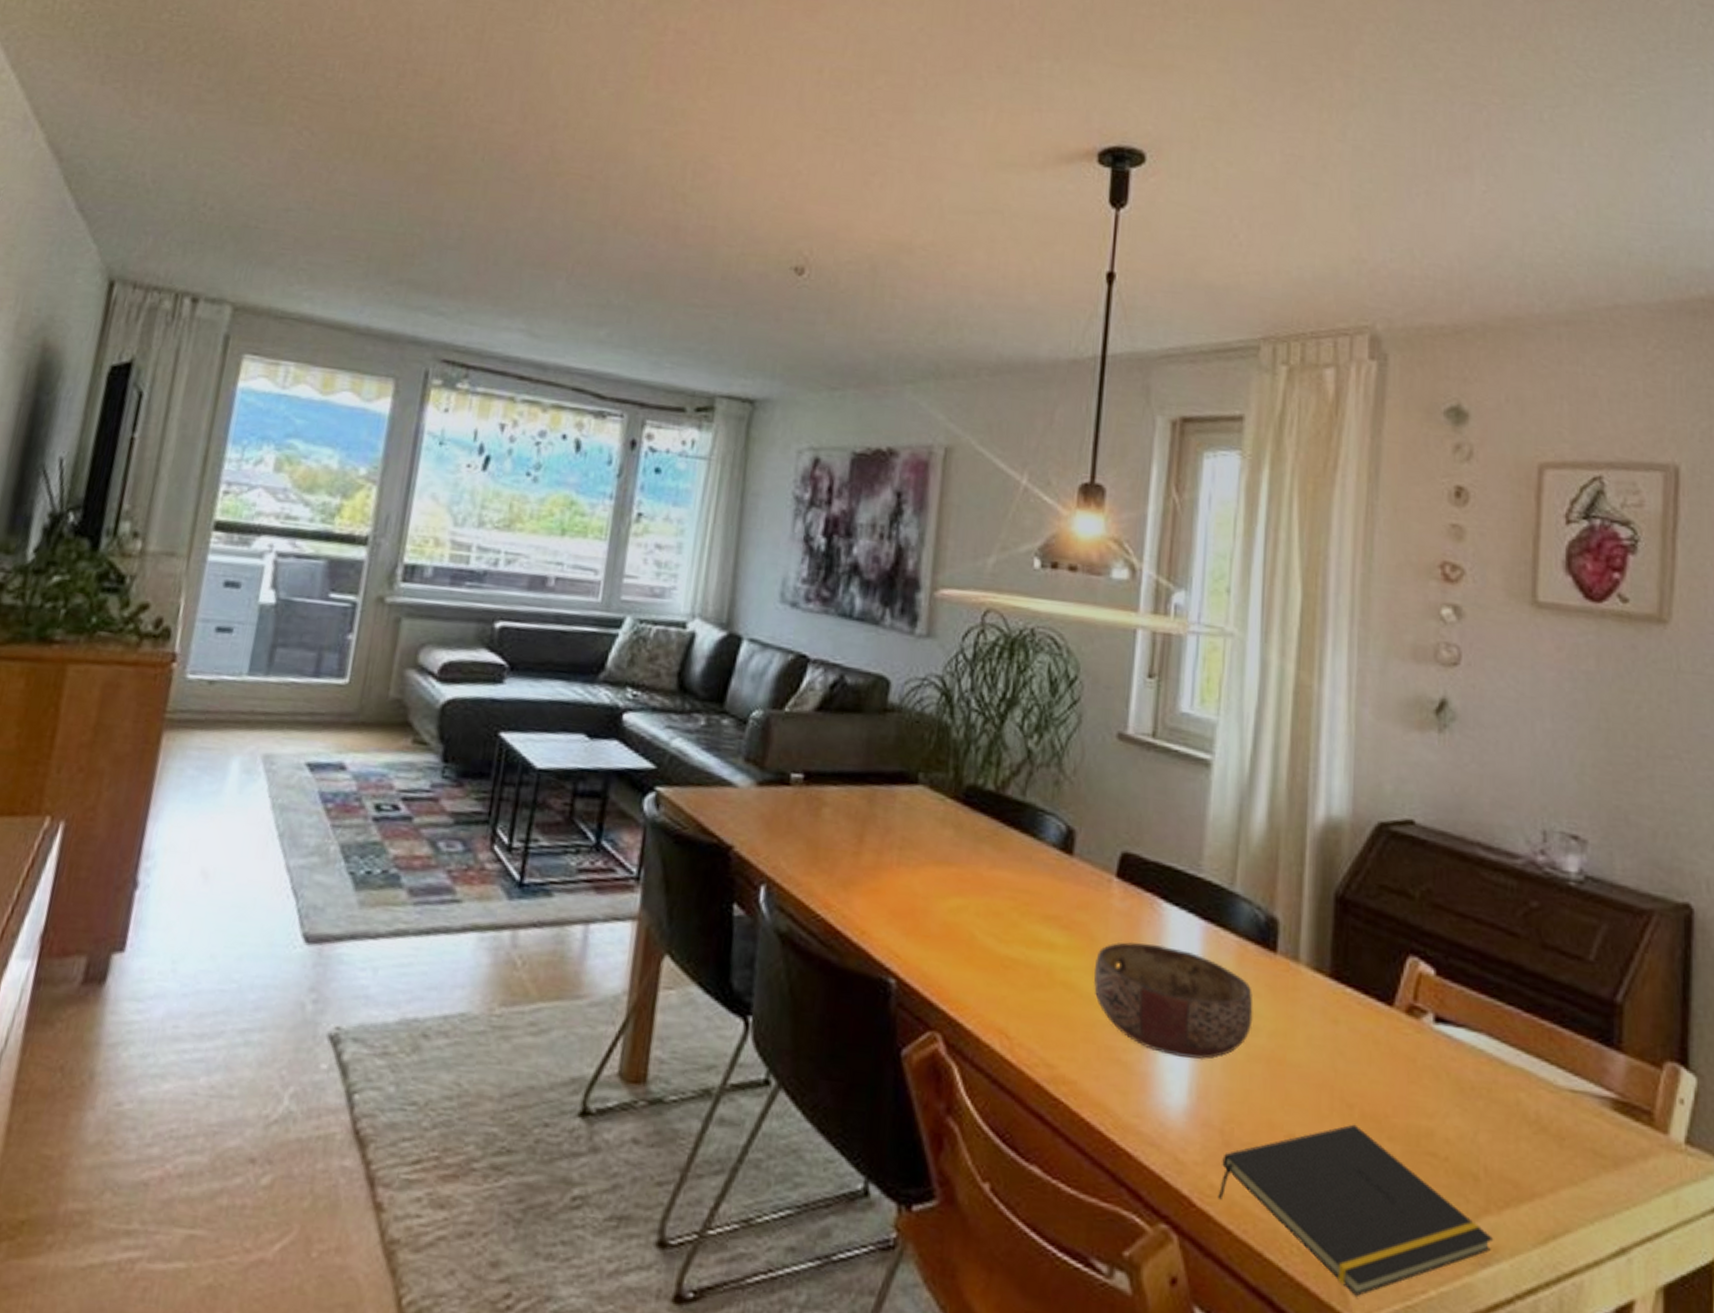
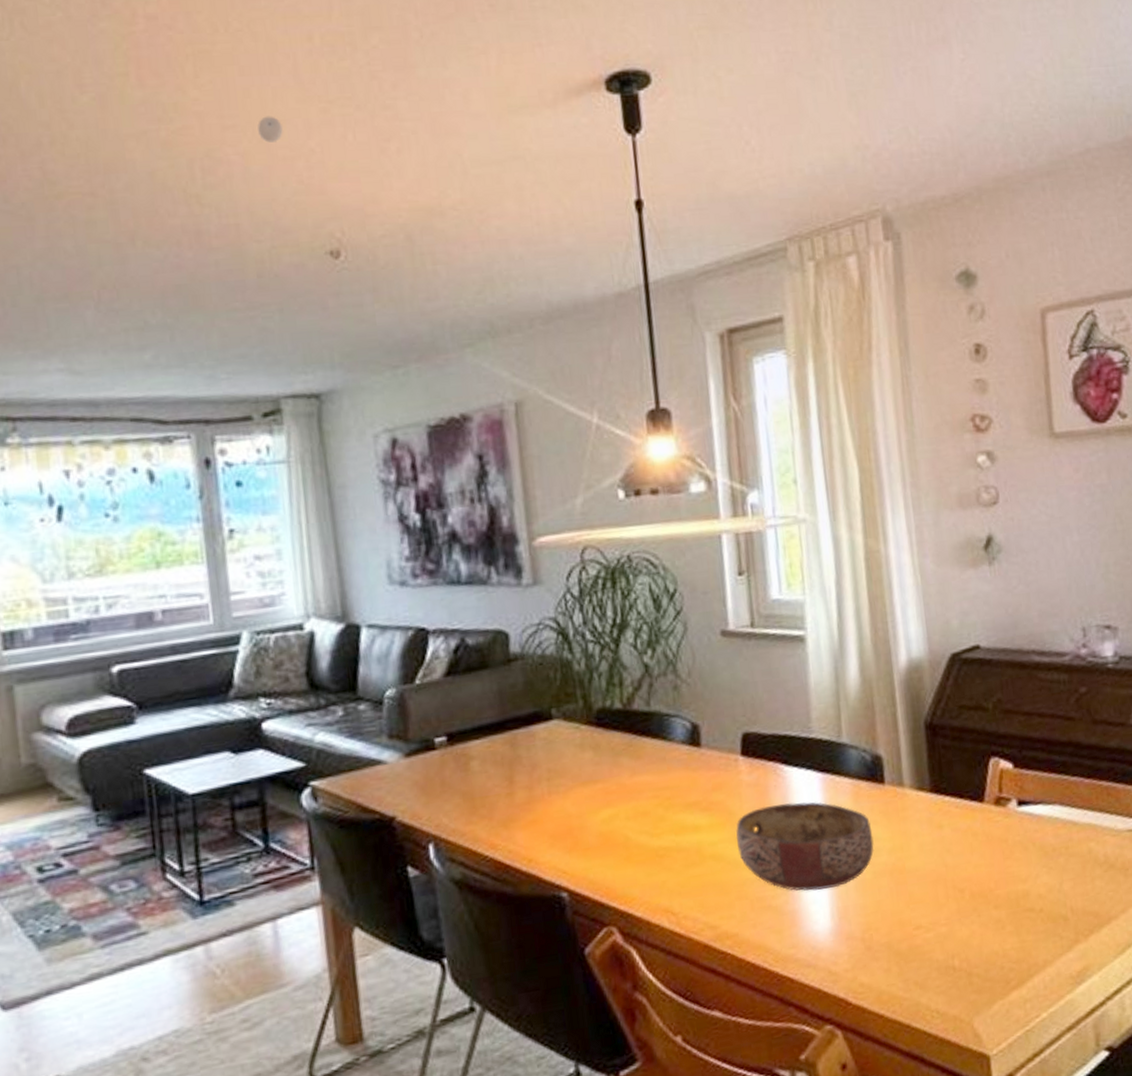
eyeball: none [753,134,777,159] -> present [257,116,283,143]
notepad: present [1217,1124,1494,1296] -> none [867,904,1085,1035]

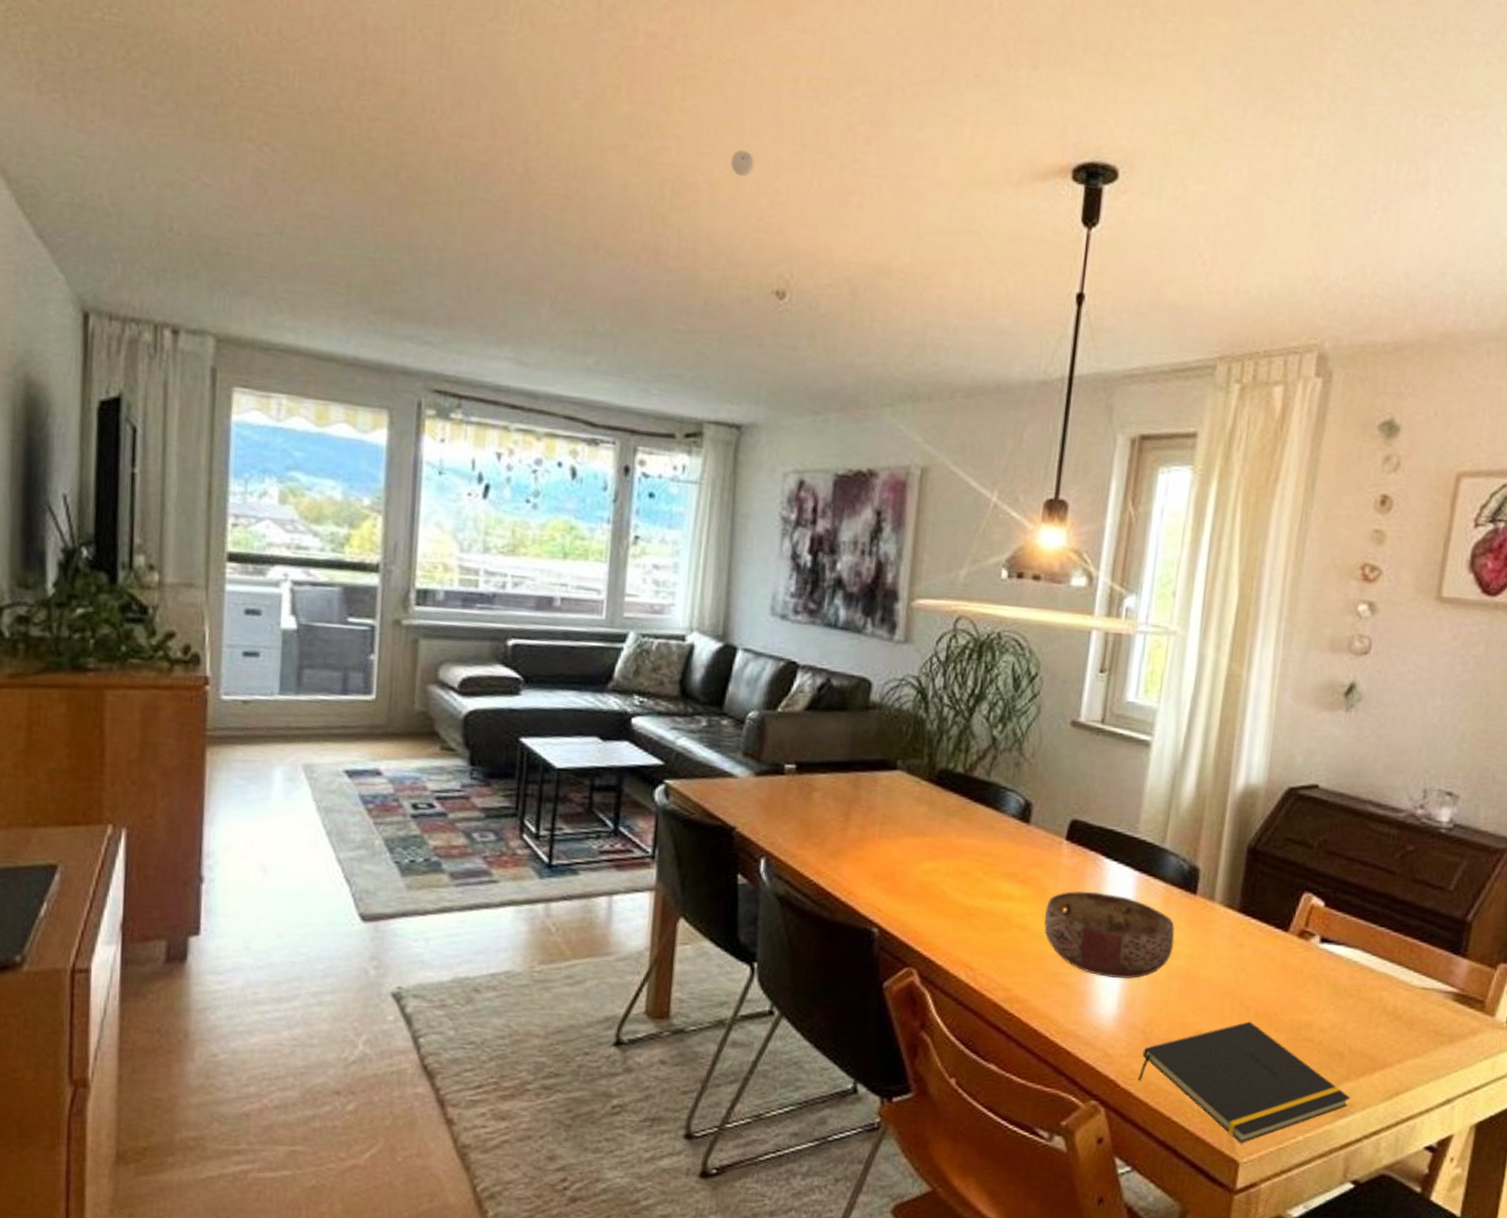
notepad: none [867,904,1085,1035] -> present [1137,1021,1351,1143]

